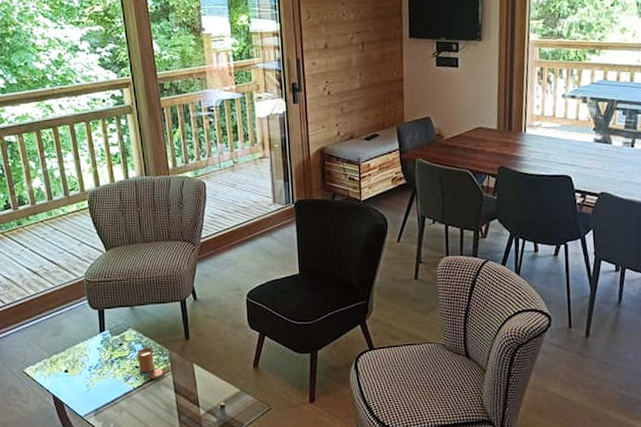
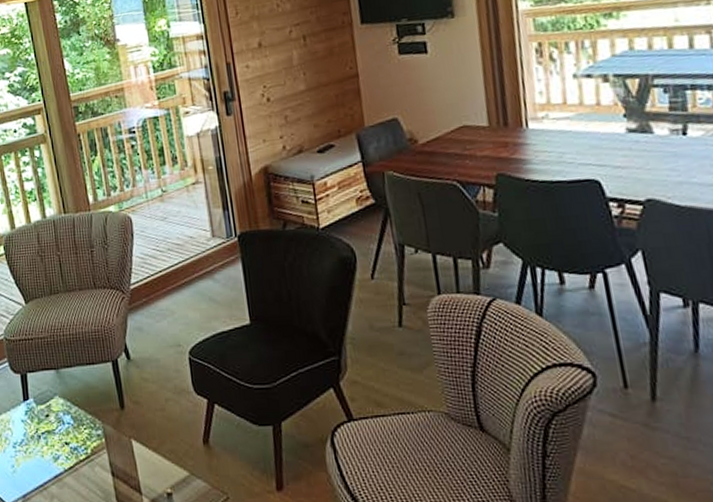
candle: present [137,348,164,379] -> none [66,420,98,459]

